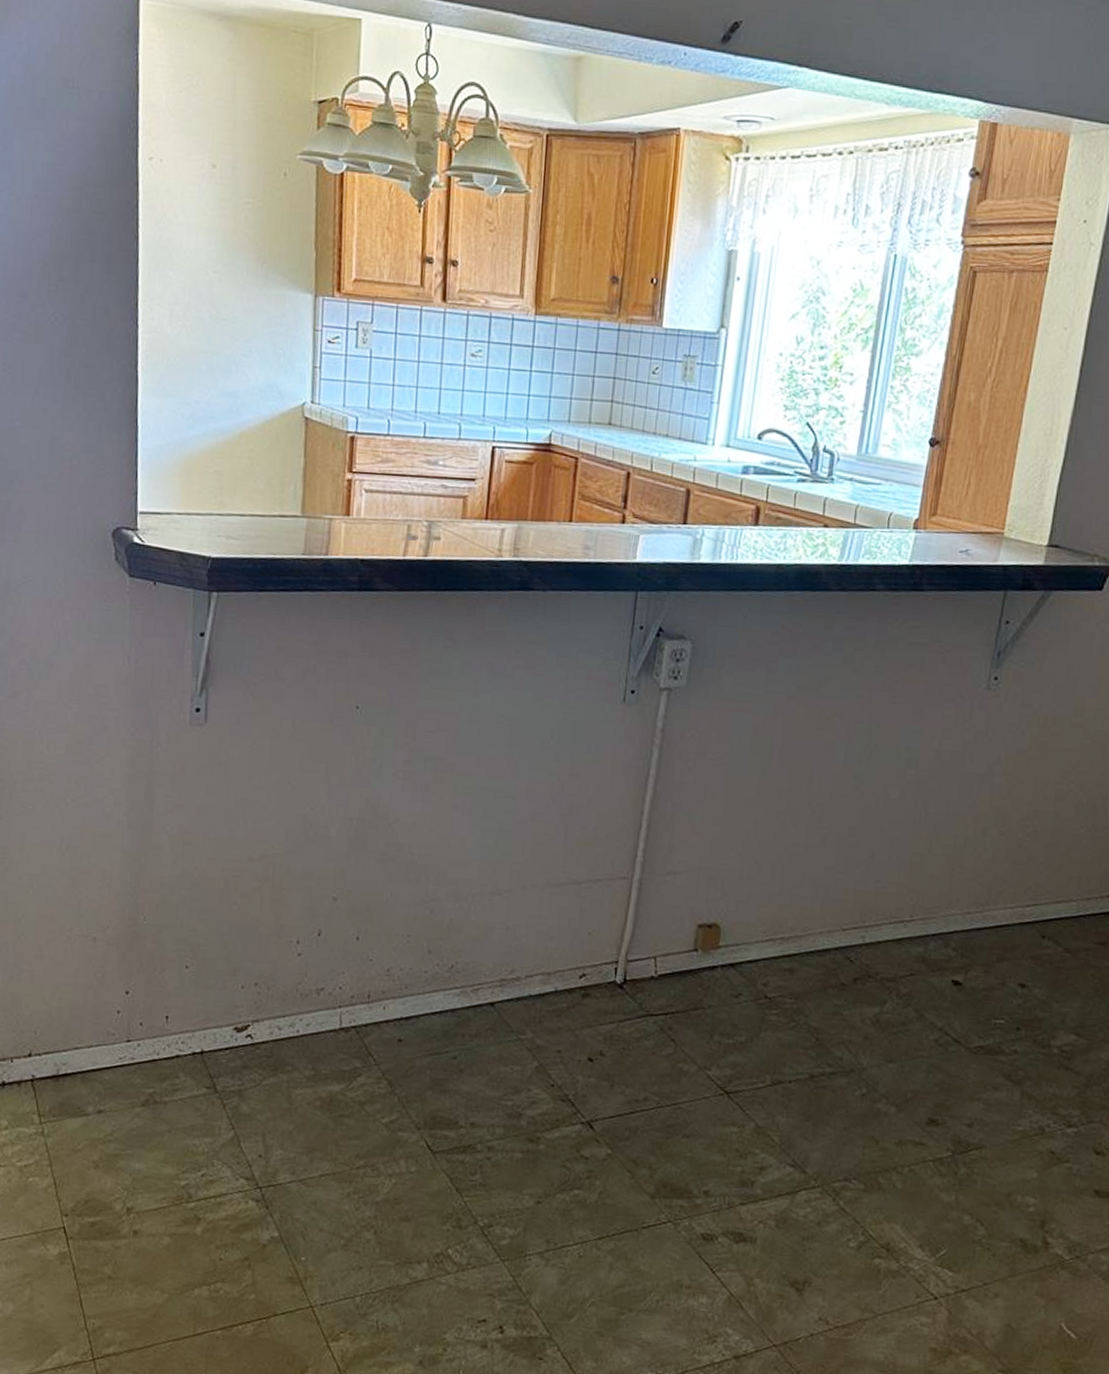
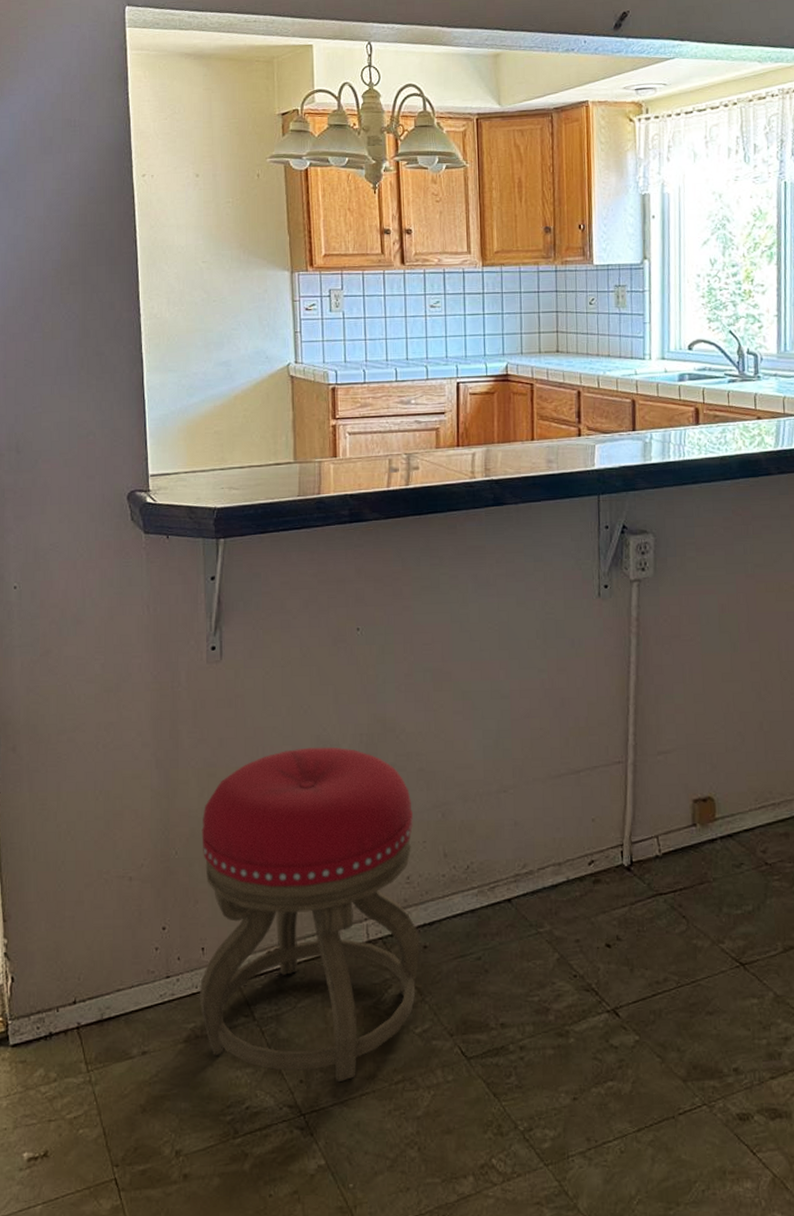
stool: none [160,826,400,1162] -> present [199,747,420,1083]

